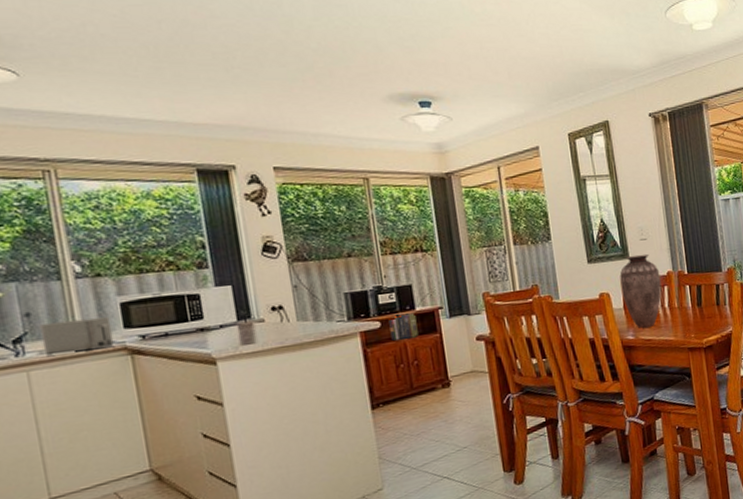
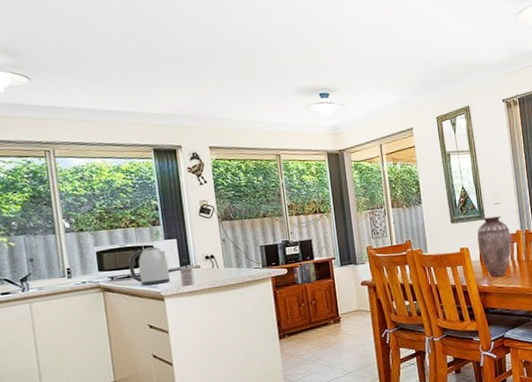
toaster: present [39,317,115,356] -> none [39,262,92,292]
kettle: none [165,295,224,346] -> present [128,246,170,286]

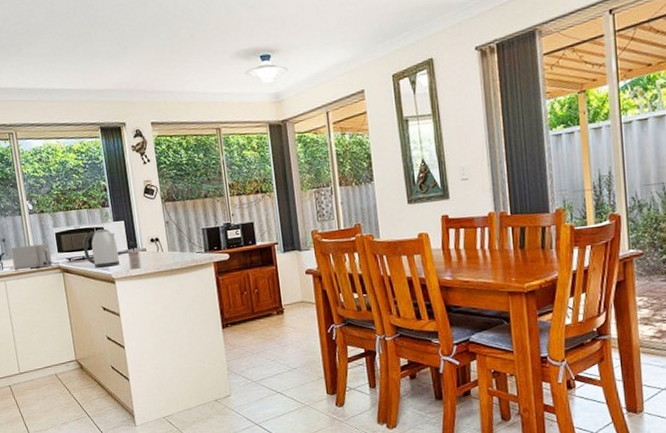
toaster: none [39,262,92,292] -> present [10,243,53,271]
books: present [293,262,316,284] -> none [235,247,259,271]
vase: present [477,215,512,278] -> none [439,194,482,270]

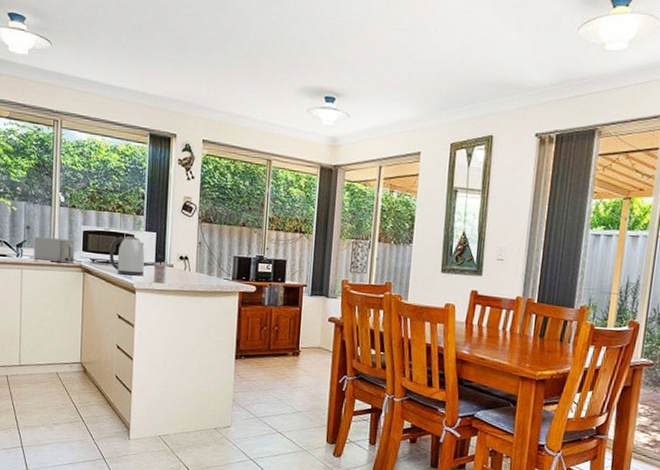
books: none [235,247,259,271] -> present [262,284,284,307]

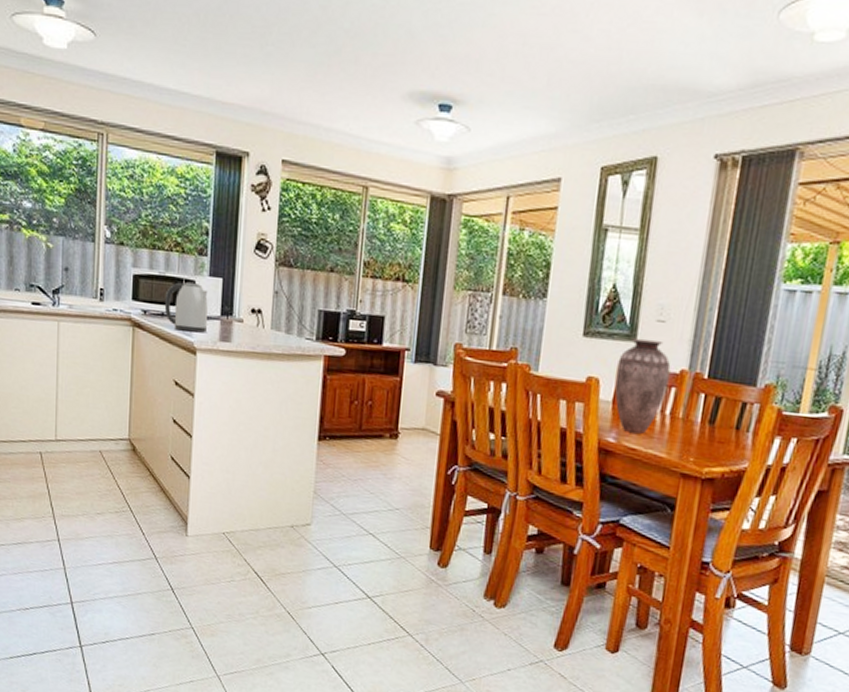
toaster: present [33,236,75,264] -> none [72,281,124,315]
books: present [262,284,284,307] -> none [352,346,381,376]
vase: none [467,273,509,347] -> present [614,337,671,434]

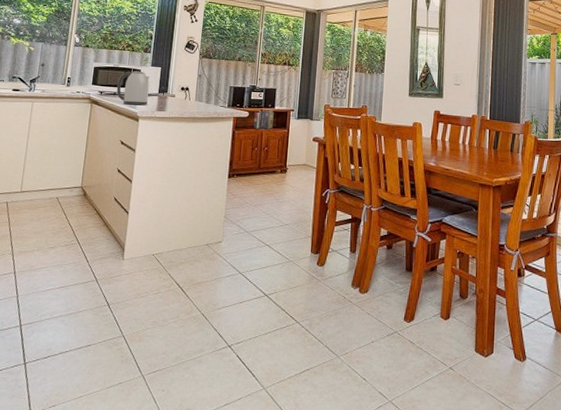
books: none [352,346,381,376] -> present [253,109,274,129]
vase: present [614,337,671,434] -> none [432,96,466,159]

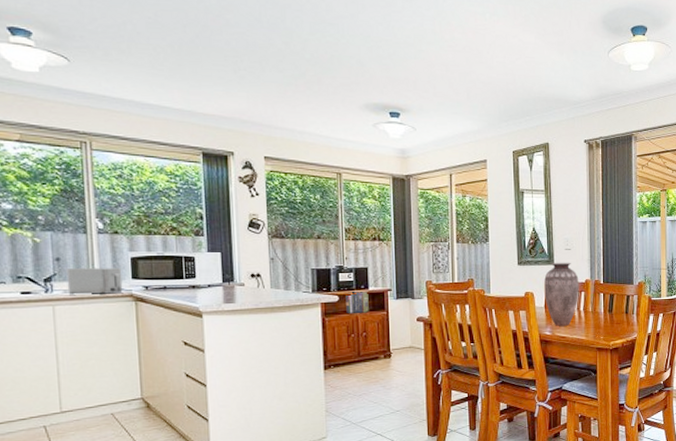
toaster: none [44,73,86,96] -> present [66,268,123,295]
kettle: present [116,70,150,106] -> none [165,258,210,299]
vase: none [432,96,466,159] -> present [544,262,579,326]

